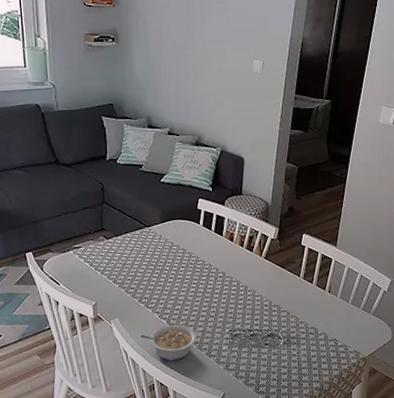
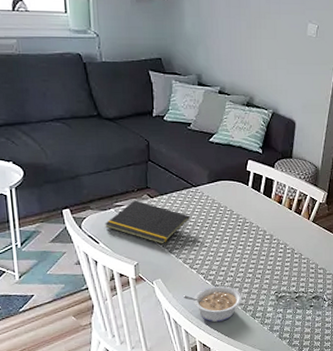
notepad: none [64,241,144,284] -> present [105,200,190,244]

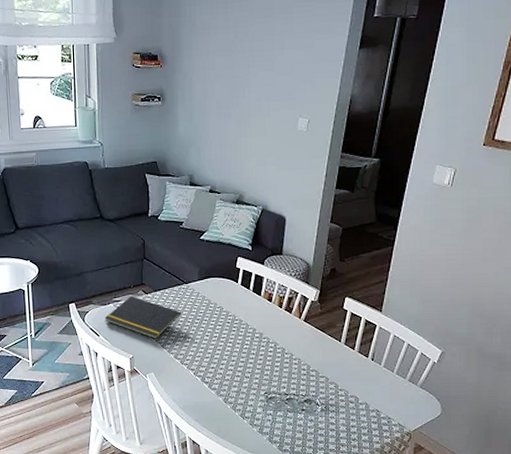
legume: present [184,285,242,323] -> none [175,382,231,420]

